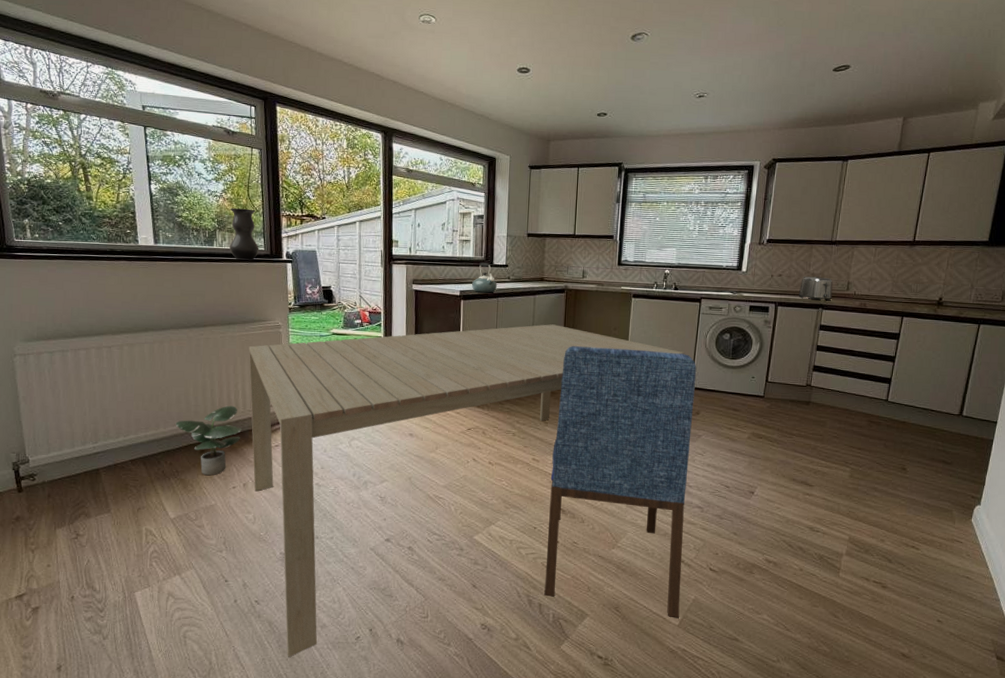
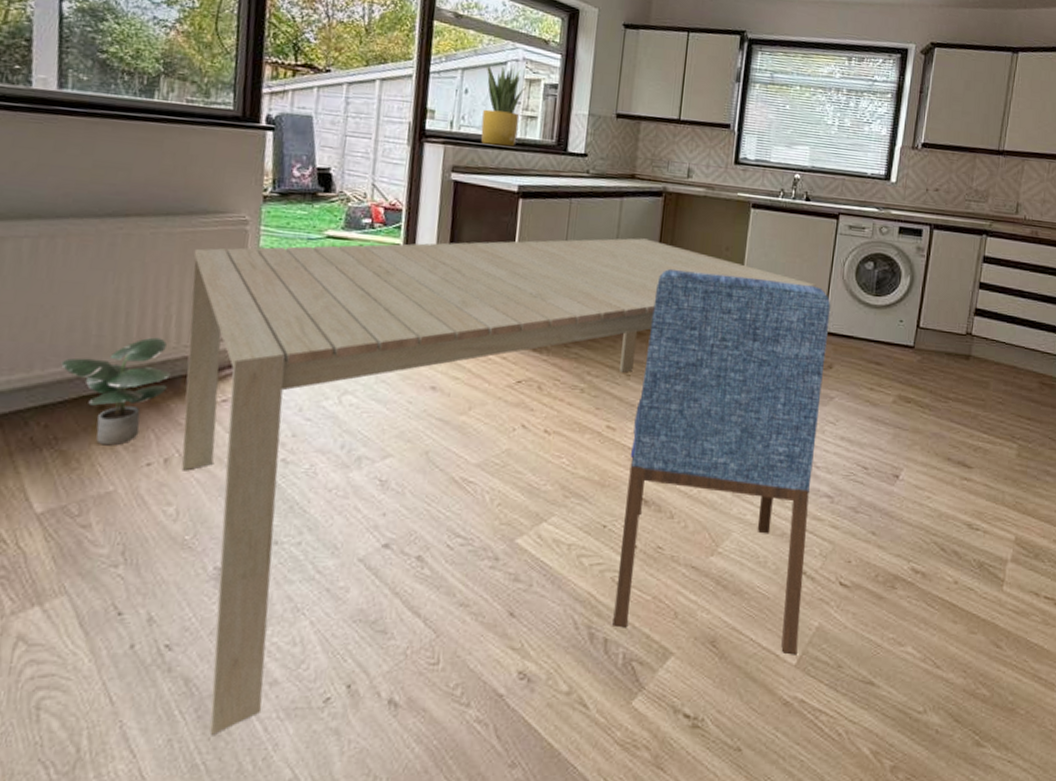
vase: present [229,208,259,260] -> none [178,45,226,123]
planter: none [431,204,460,263] -> present [481,63,525,147]
kettle: present [472,262,497,293] -> none [535,148,571,191]
toaster: present [798,276,833,301] -> none [958,192,1000,226]

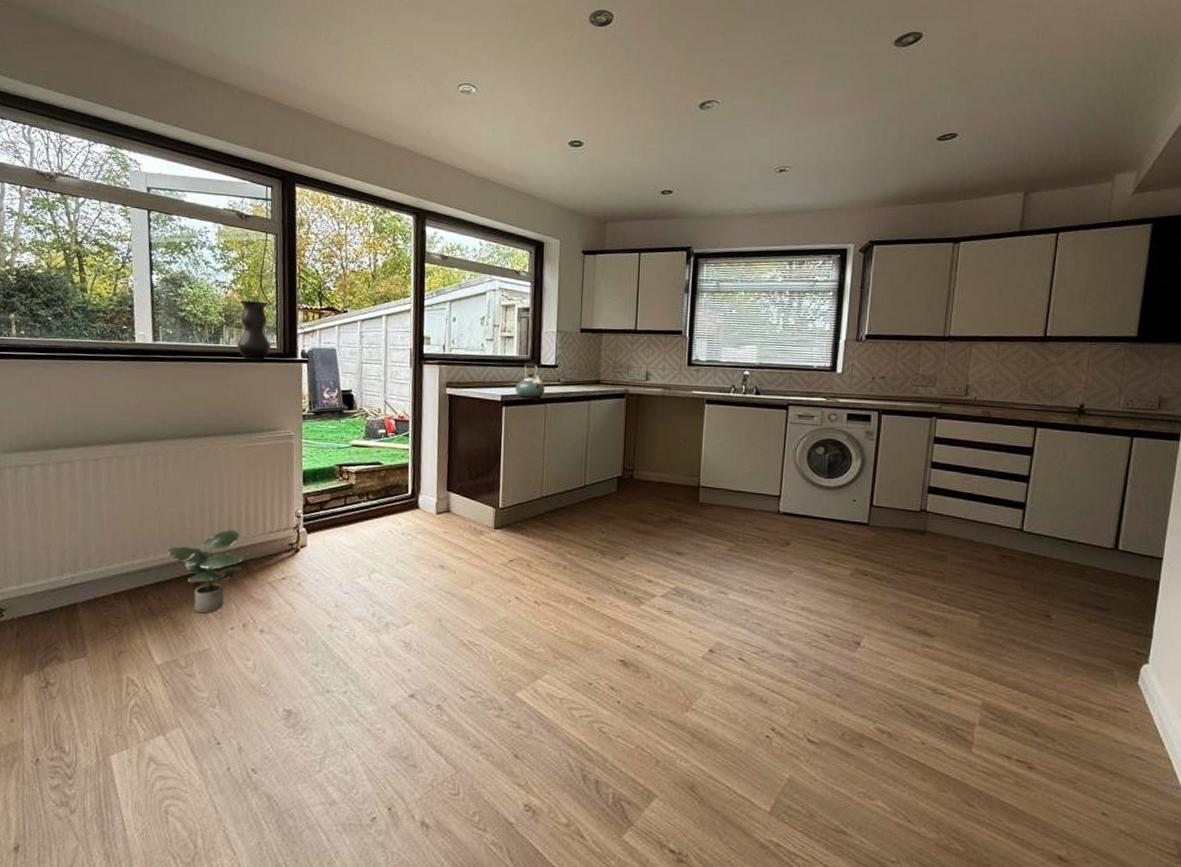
vase: none [178,45,226,123] -> present [237,300,271,360]
dining table: present [181,238,817,735] -> none [254,435,771,841]
planter: present [481,63,525,147] -> none [468,295,502,363]
kettle: none [535,148,571,191] -> present [515,362,545,398]
dining chair: present [612,269,831,655] -> none [602,461,785,803]

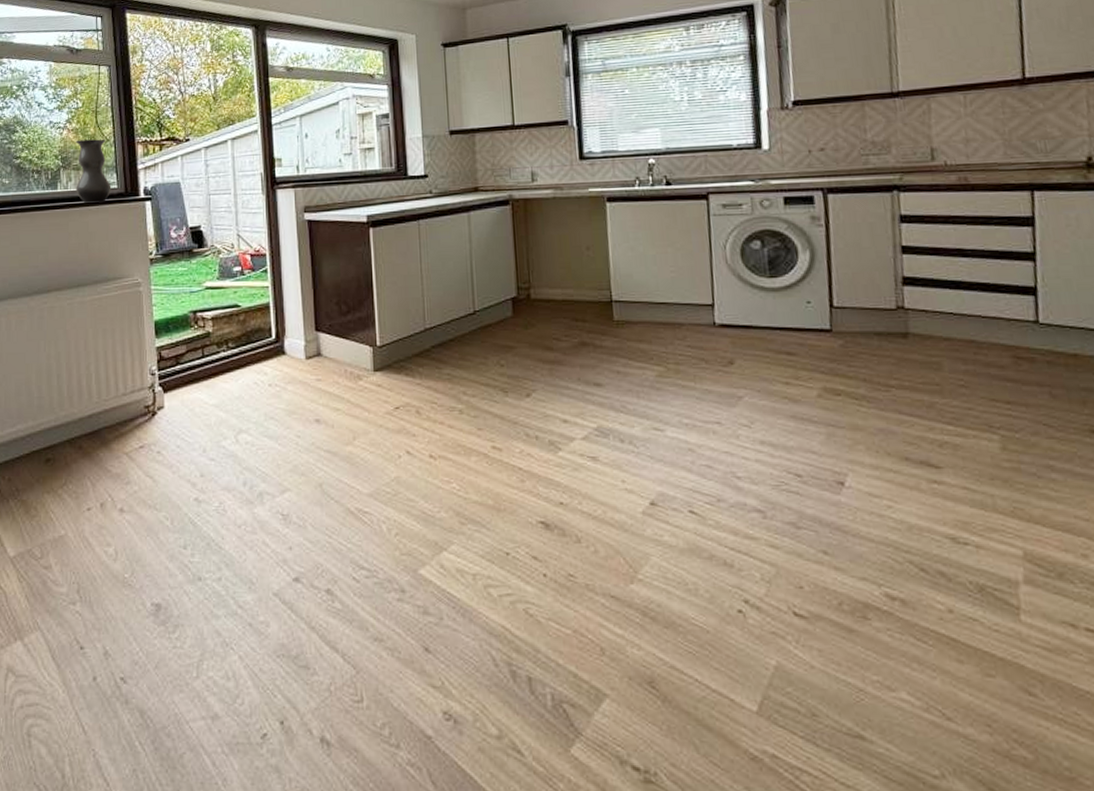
potted plant: present [167,529,244,614] -> none [15,395,96,494]
kettle: present [515,362,545,398] -> none [382,175,416,216]

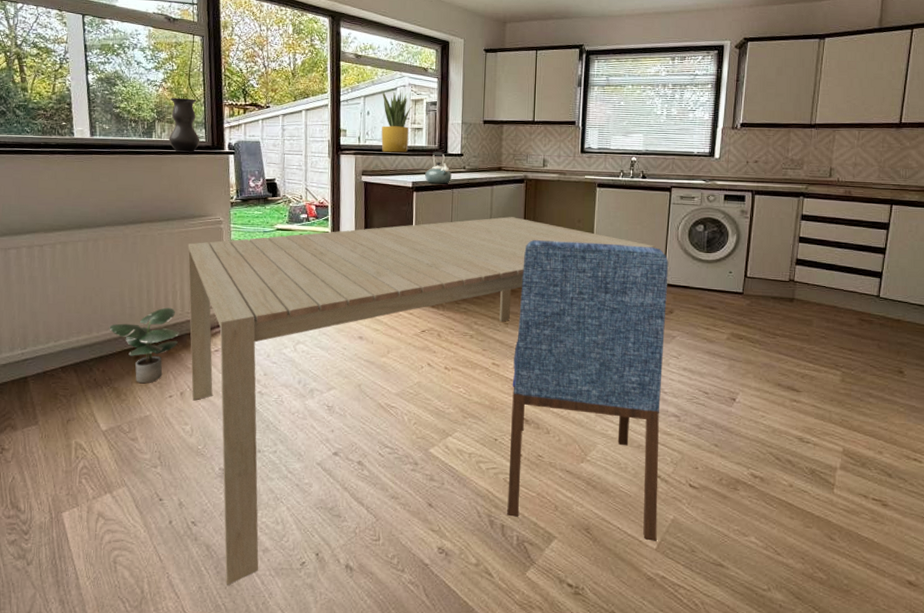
potted plant: none [15,395,96,494] -> present [109,307,179,384]
dining table: none [102,249,697,767] -> present [187,217,656,585]
planter: none [320,104,359,181] -> present [381,90,411,153]
kettle: none [382,175,416,216] -> present [425,152,452,184]
dining chair: none [519,275,757,700] -> present [507,240,669,541]

